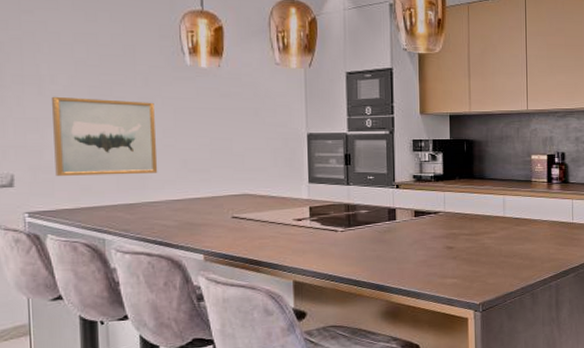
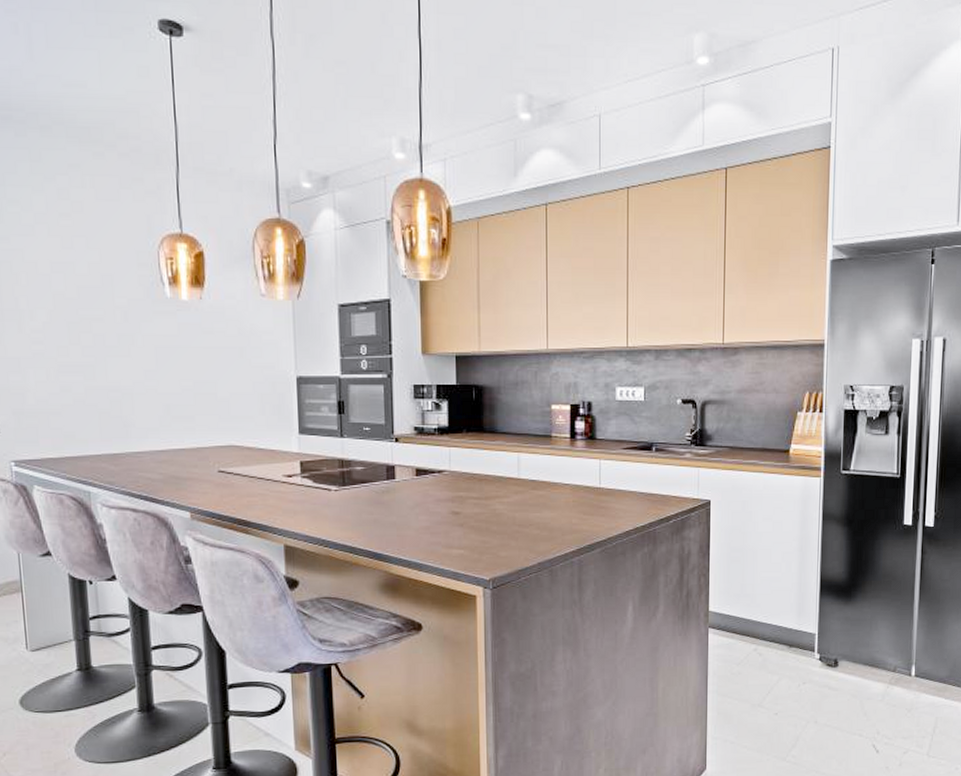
wall art: present [51,96,158,176] -> none [31,333,141,422]

